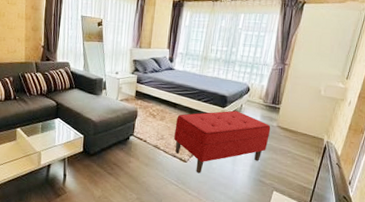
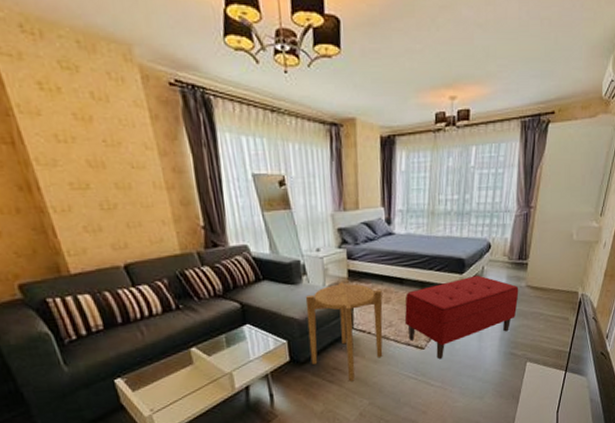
side table: none [98,99,159,177] -> present [305,282,383,382]

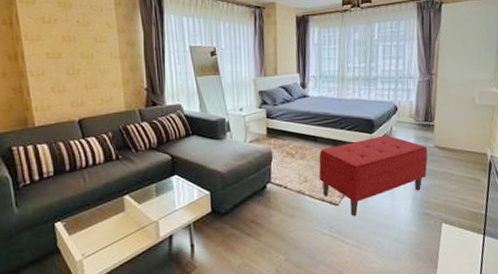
side table: present [305,282,383,382] -> none [228,138,299,235]

